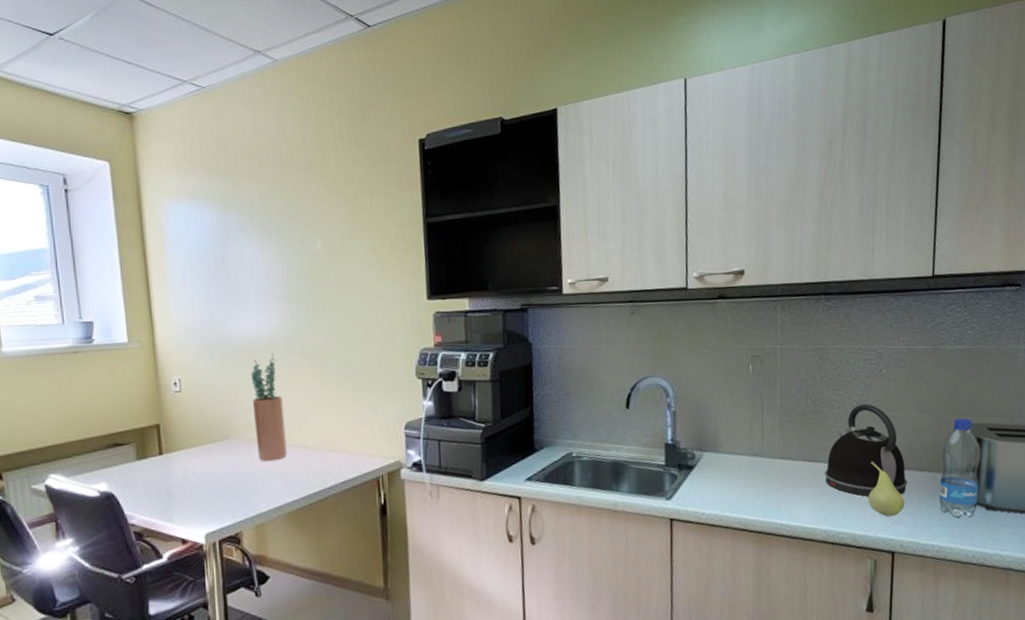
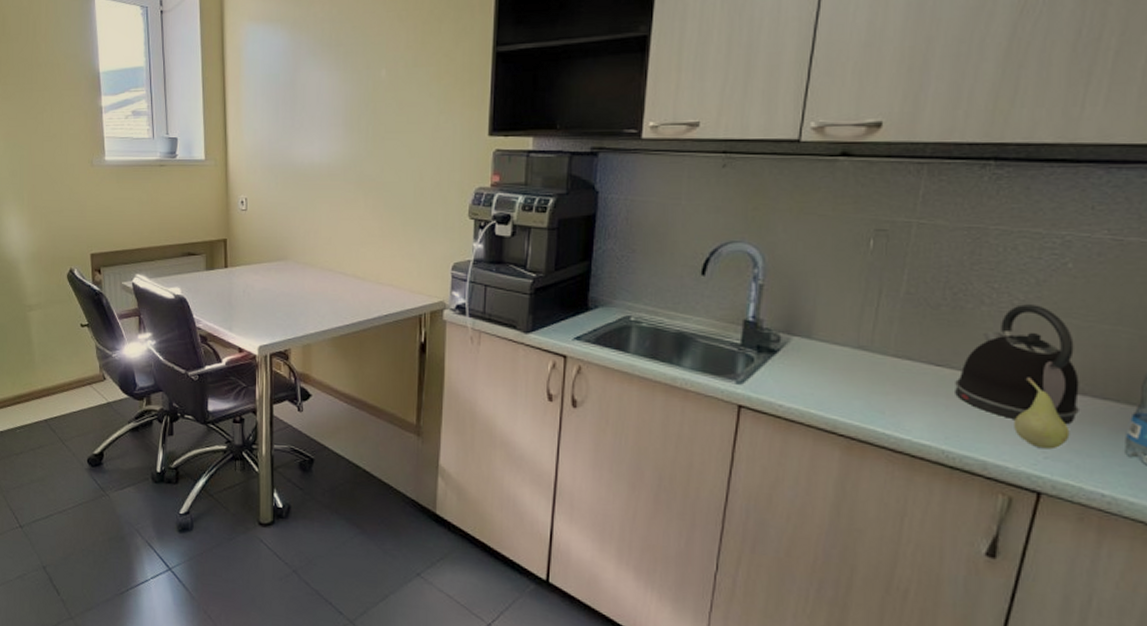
vase: present [252,353,287,462] -> none [308,180,337,287]

